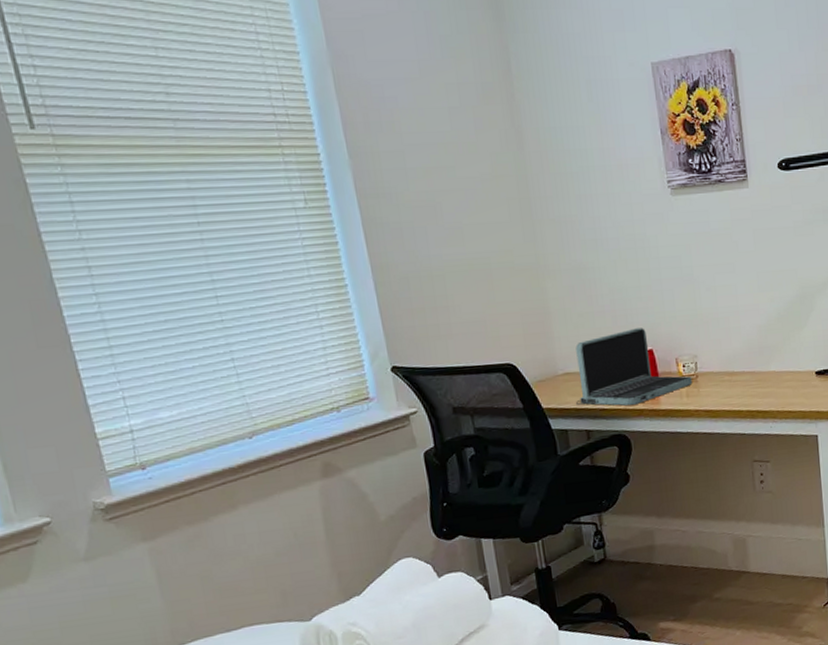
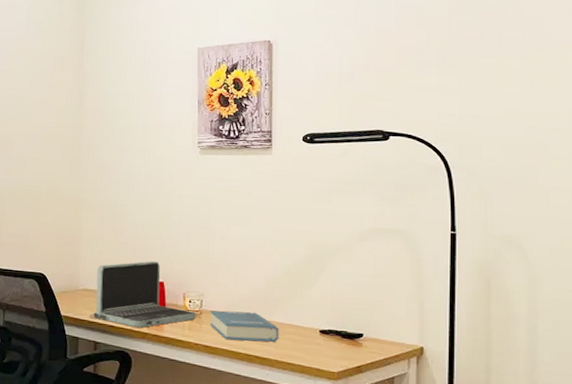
hardback book: none [706,365,778,400] -> present [209,310,279,342]

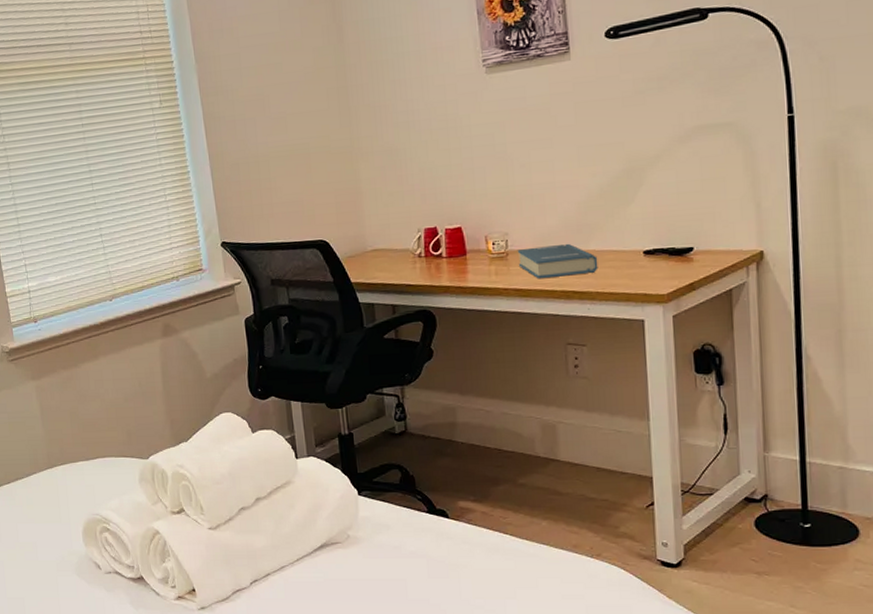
laptop: present [89,261,196,328] -> none [382,206,502,283]

